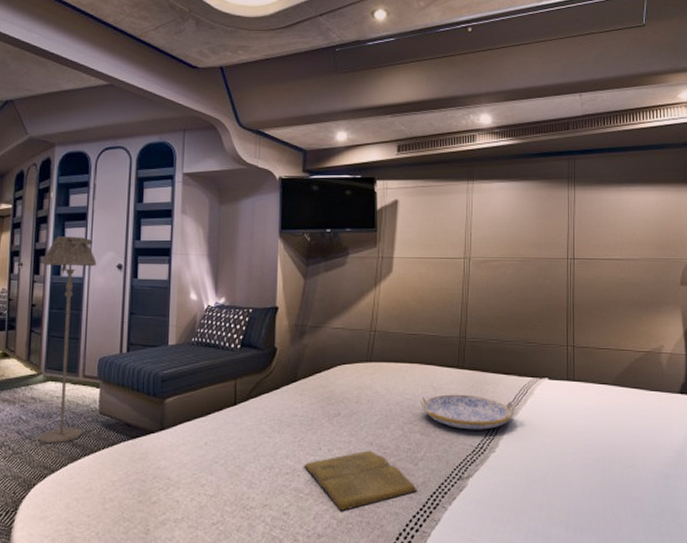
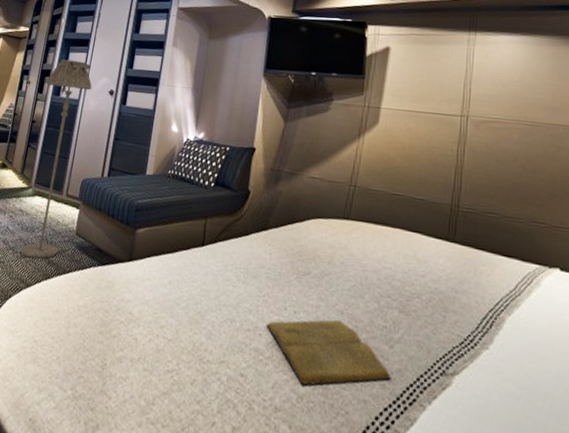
serving tray: present [419,394,516,430] -> none [400,267,517,320]

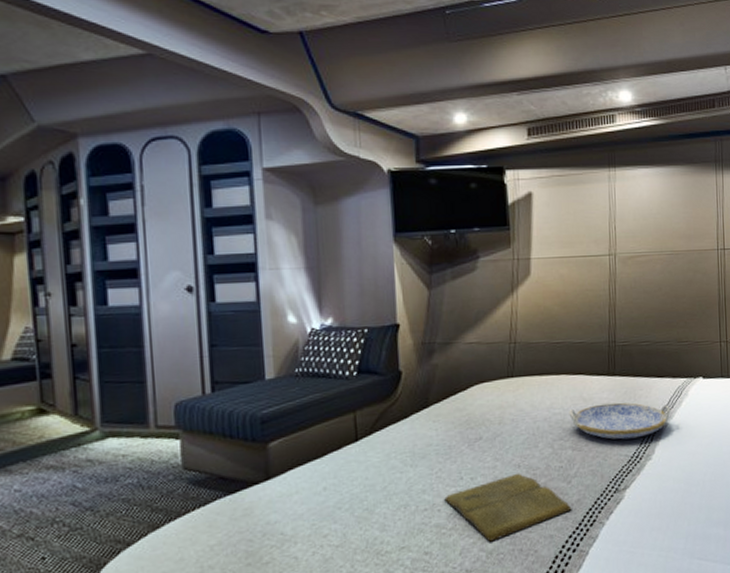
floor lamp: present [20,59,92,259] -> none [78,254,163,514]
serving tray: none [400,267,517,320] -> present [569,402,671,440]

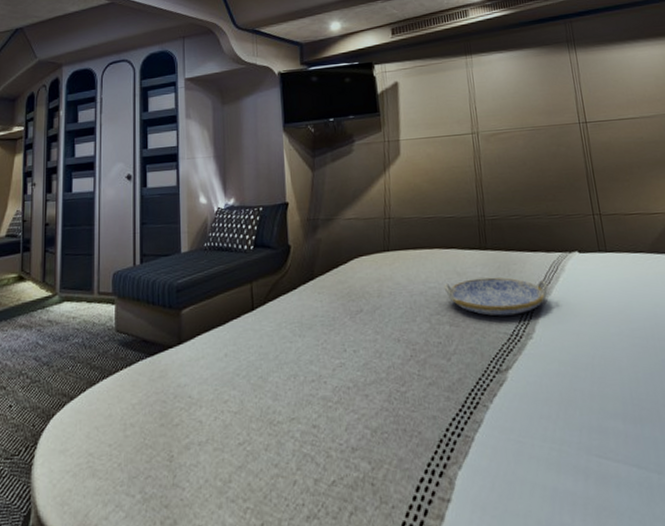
book: present [444,473,572,543] -> none [330,347,454,421]

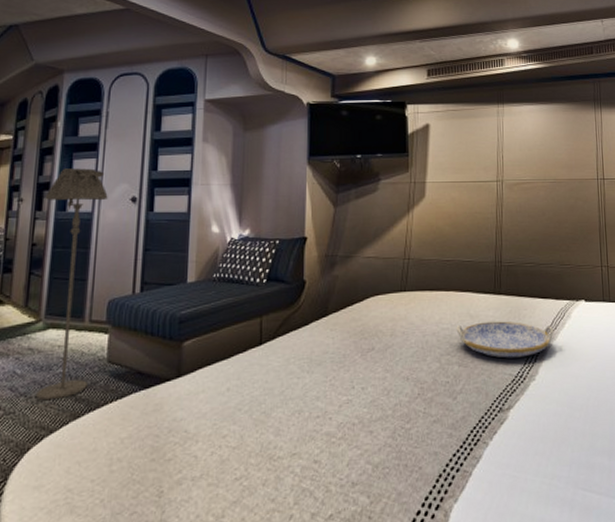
floor lamp: none [53,151,106,369] -> present [36,168,108,401]

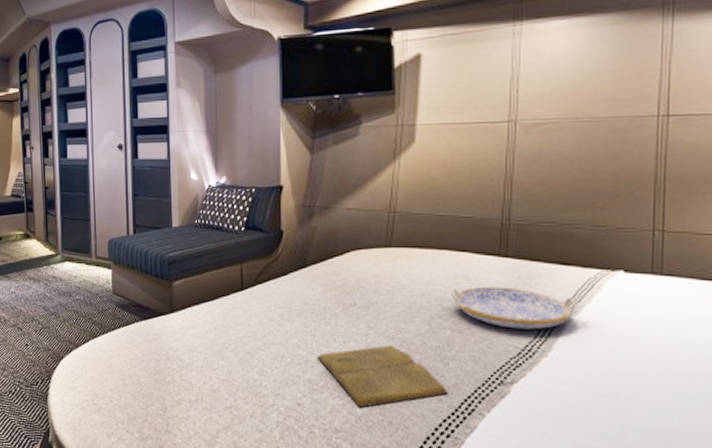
floor lamp: present [36,168,108,401] -> none [49,117,99,321]
book: none [336,385,457,456] -> present [317,345,448,409]

